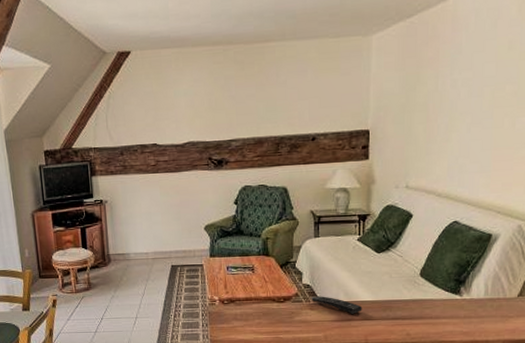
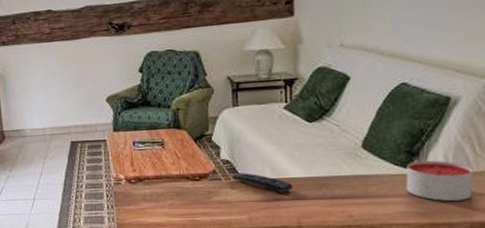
candle: none [453,287,507,322] -> present [406,160,473,201]

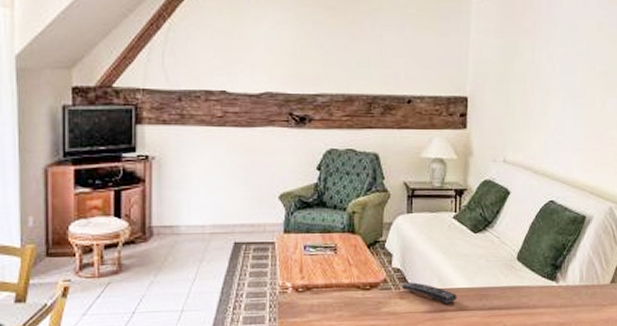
candle: present [406,160,473,201] -> none [550,273,600,311]

